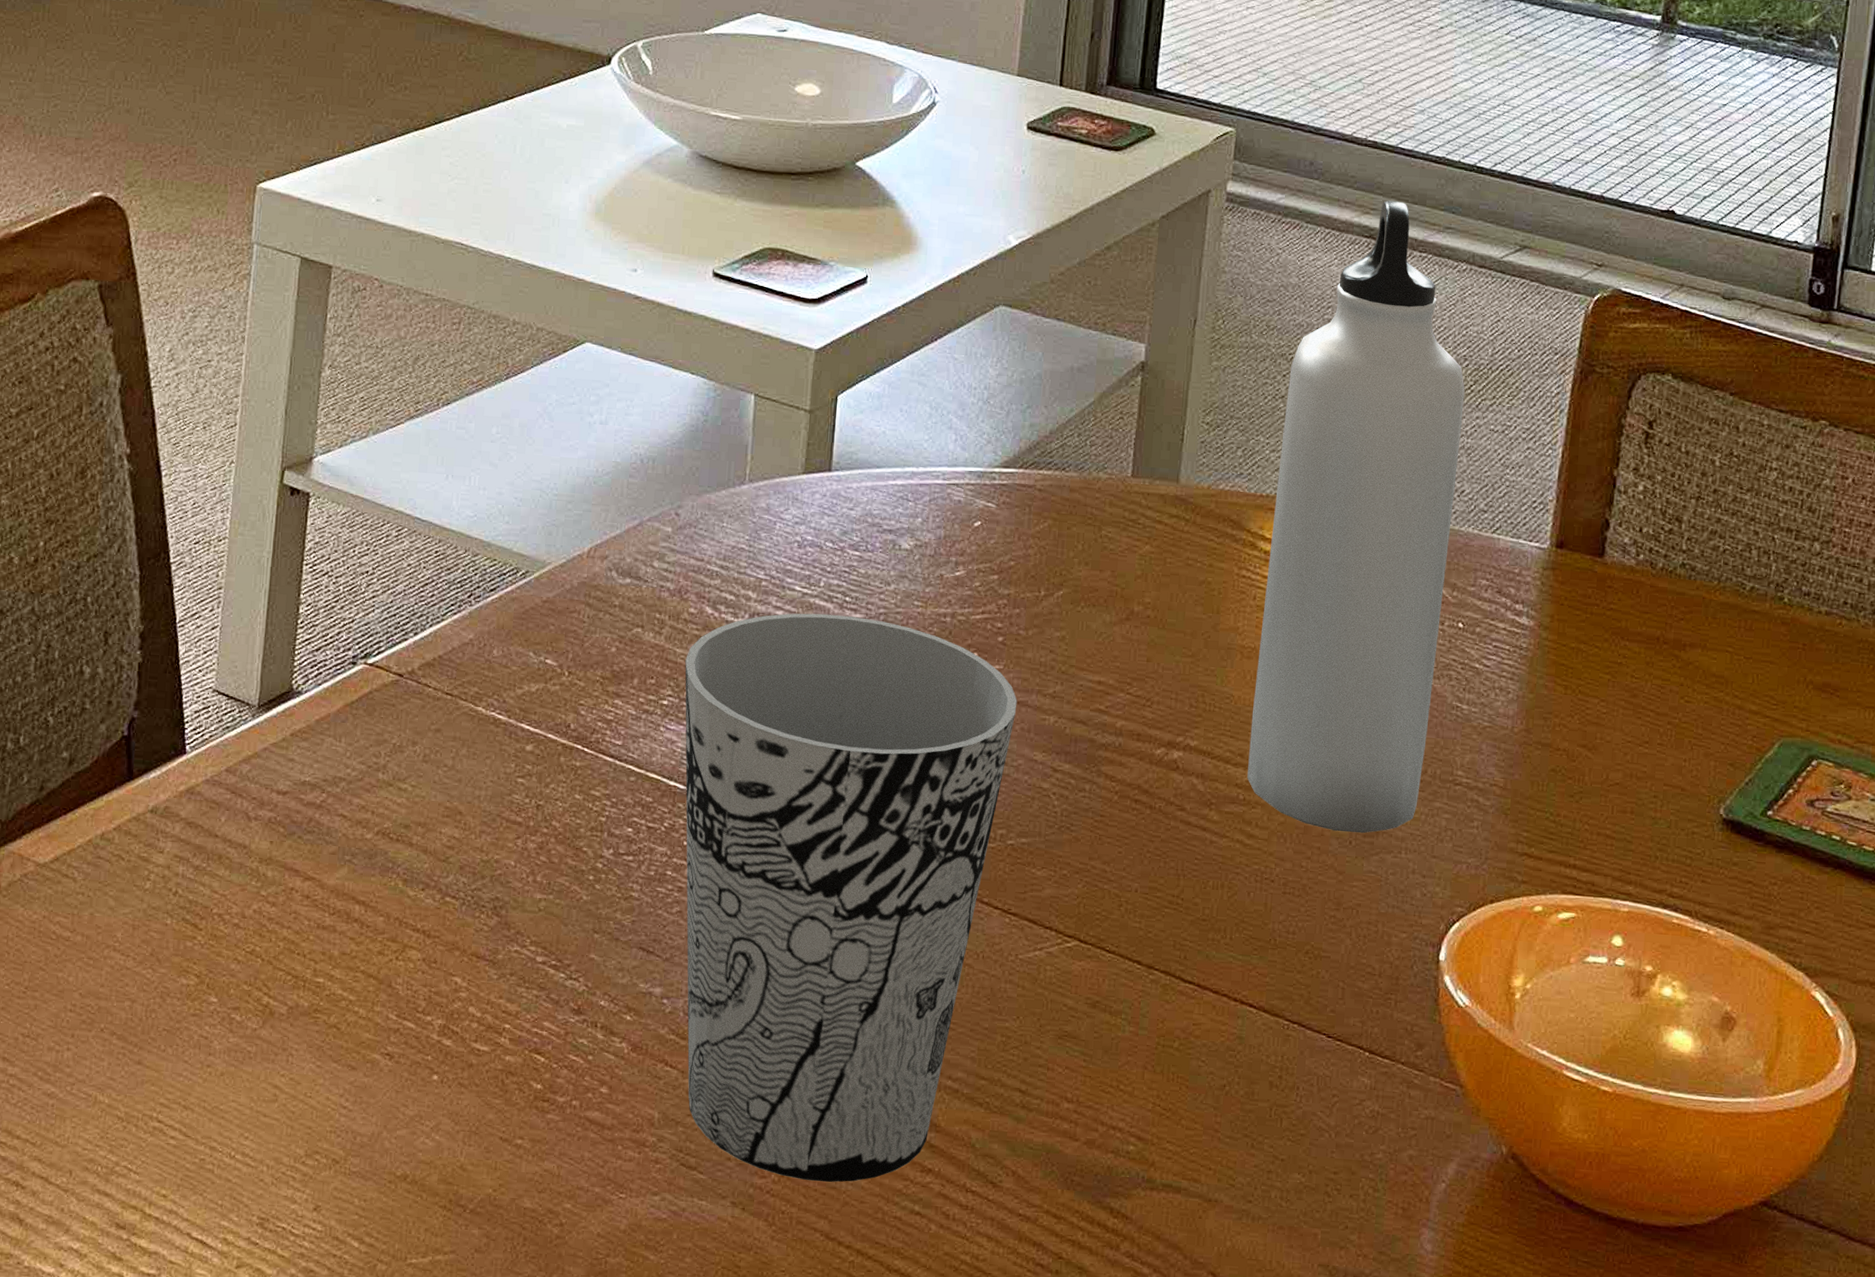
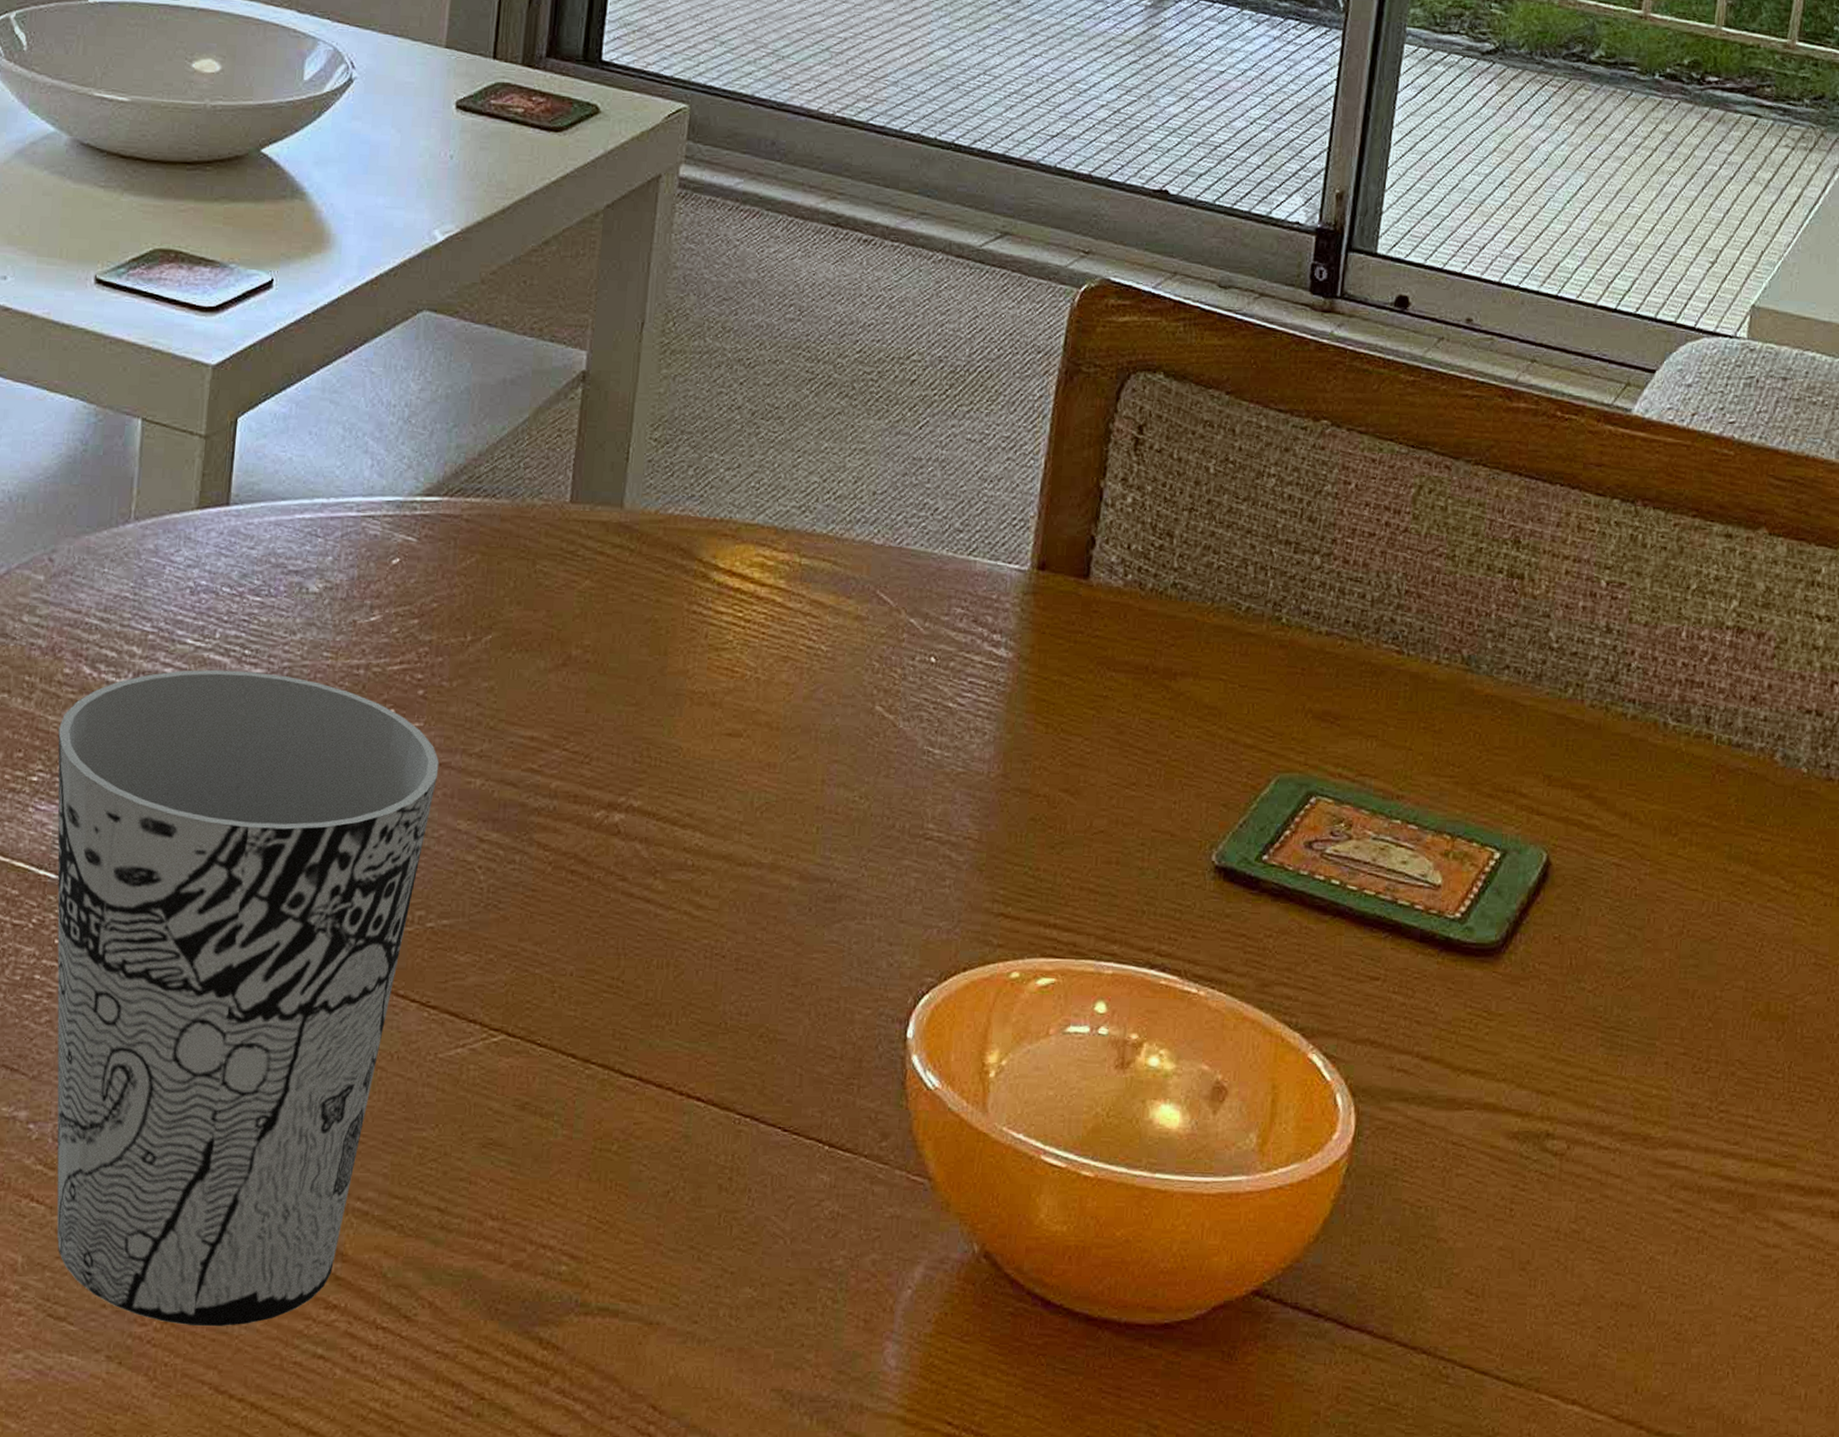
water bottle: present [1247,200,1465,834] -> none [696,184,940,899]

